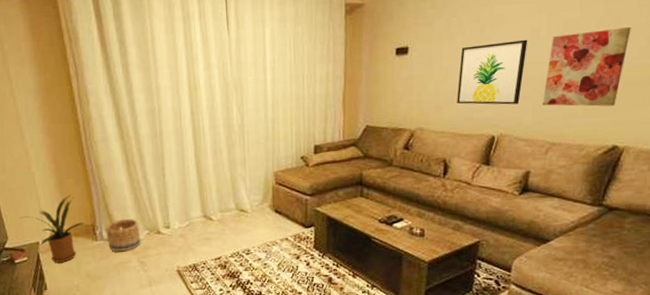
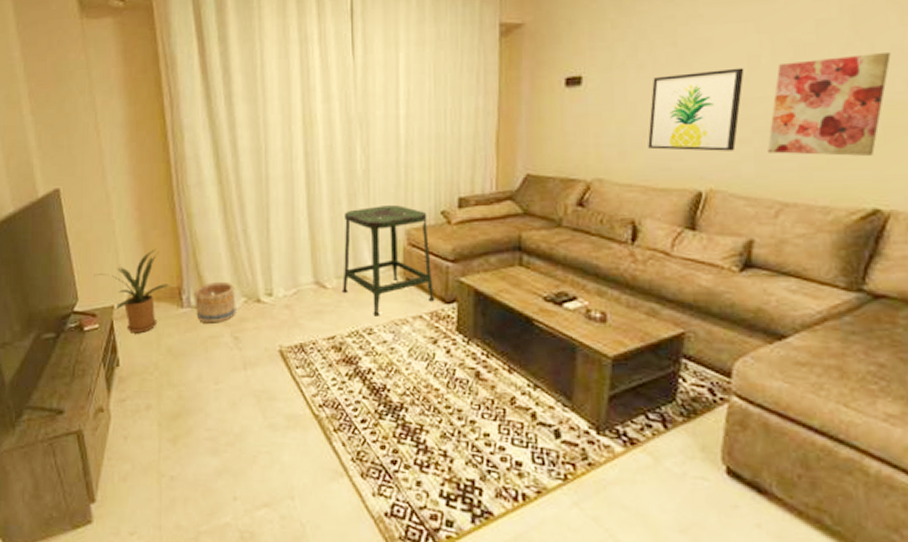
stool: none [224,153,297,240] -> present [341,205,435,317]

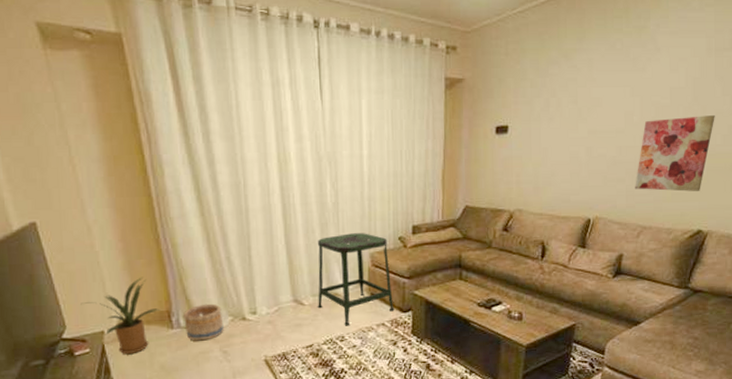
wall art: present [648,67,744,151] -> none [555,123,622,188]

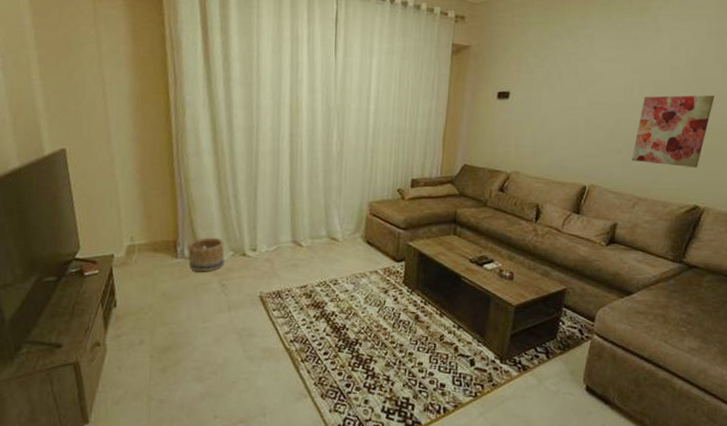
house plant: present [80,277,161,355] -> none [96,207,168,279]
stool: present [317,233,395,326] -> none [314,181,388,271]

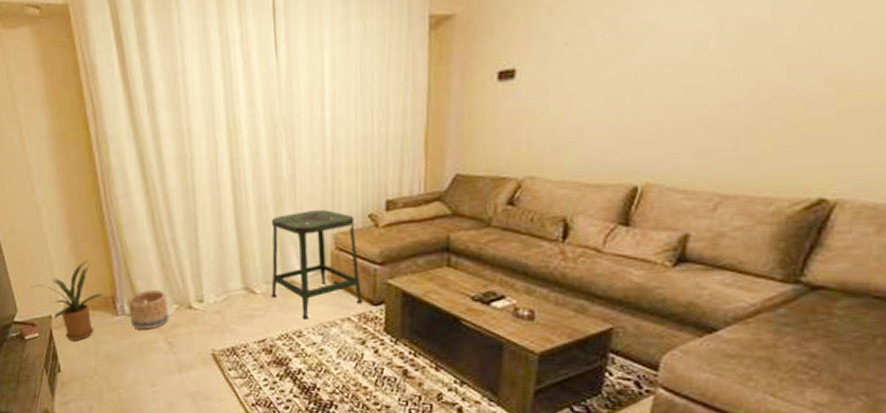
house plant: none [96,207,168,279] -> present [30,259,106,341]
stool: none [314,181,388,271] -> present [270,210,363,320]
wall art: present [632,95,715,168] -> none [710,28,852,144]

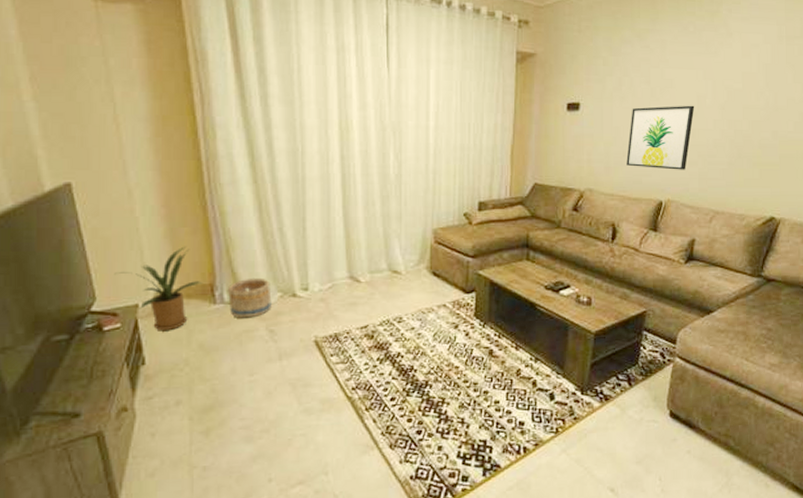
stool: present [270,210,363,320] -> none [374,207,457,306]
wall art: none [583,53,690,144] -> present [626,105,695,170]

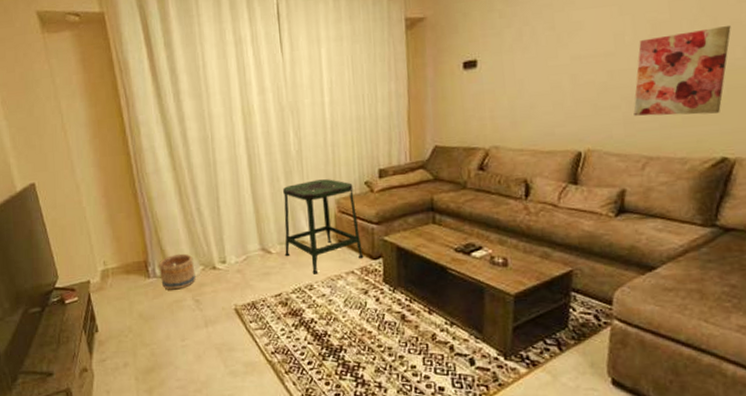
house plant: present [114,246,203,331] -> none [70,229,139,303]
stool: none [374,207,457,306] -> present [282,179,364,274]
wall art: present [626,105,695,170] -> none [534,45,612,119]
wall art: none [707,101,787,177] -> present [633,25,731,116]

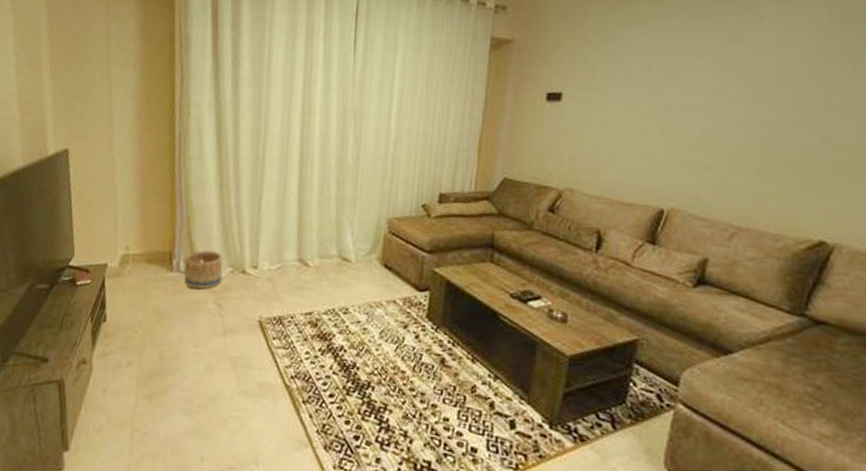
stool: present [282,179,364,274] -> none [322,194,409,297]
wall art: present [633,25,731,116] -> none [726,98,843,191]

